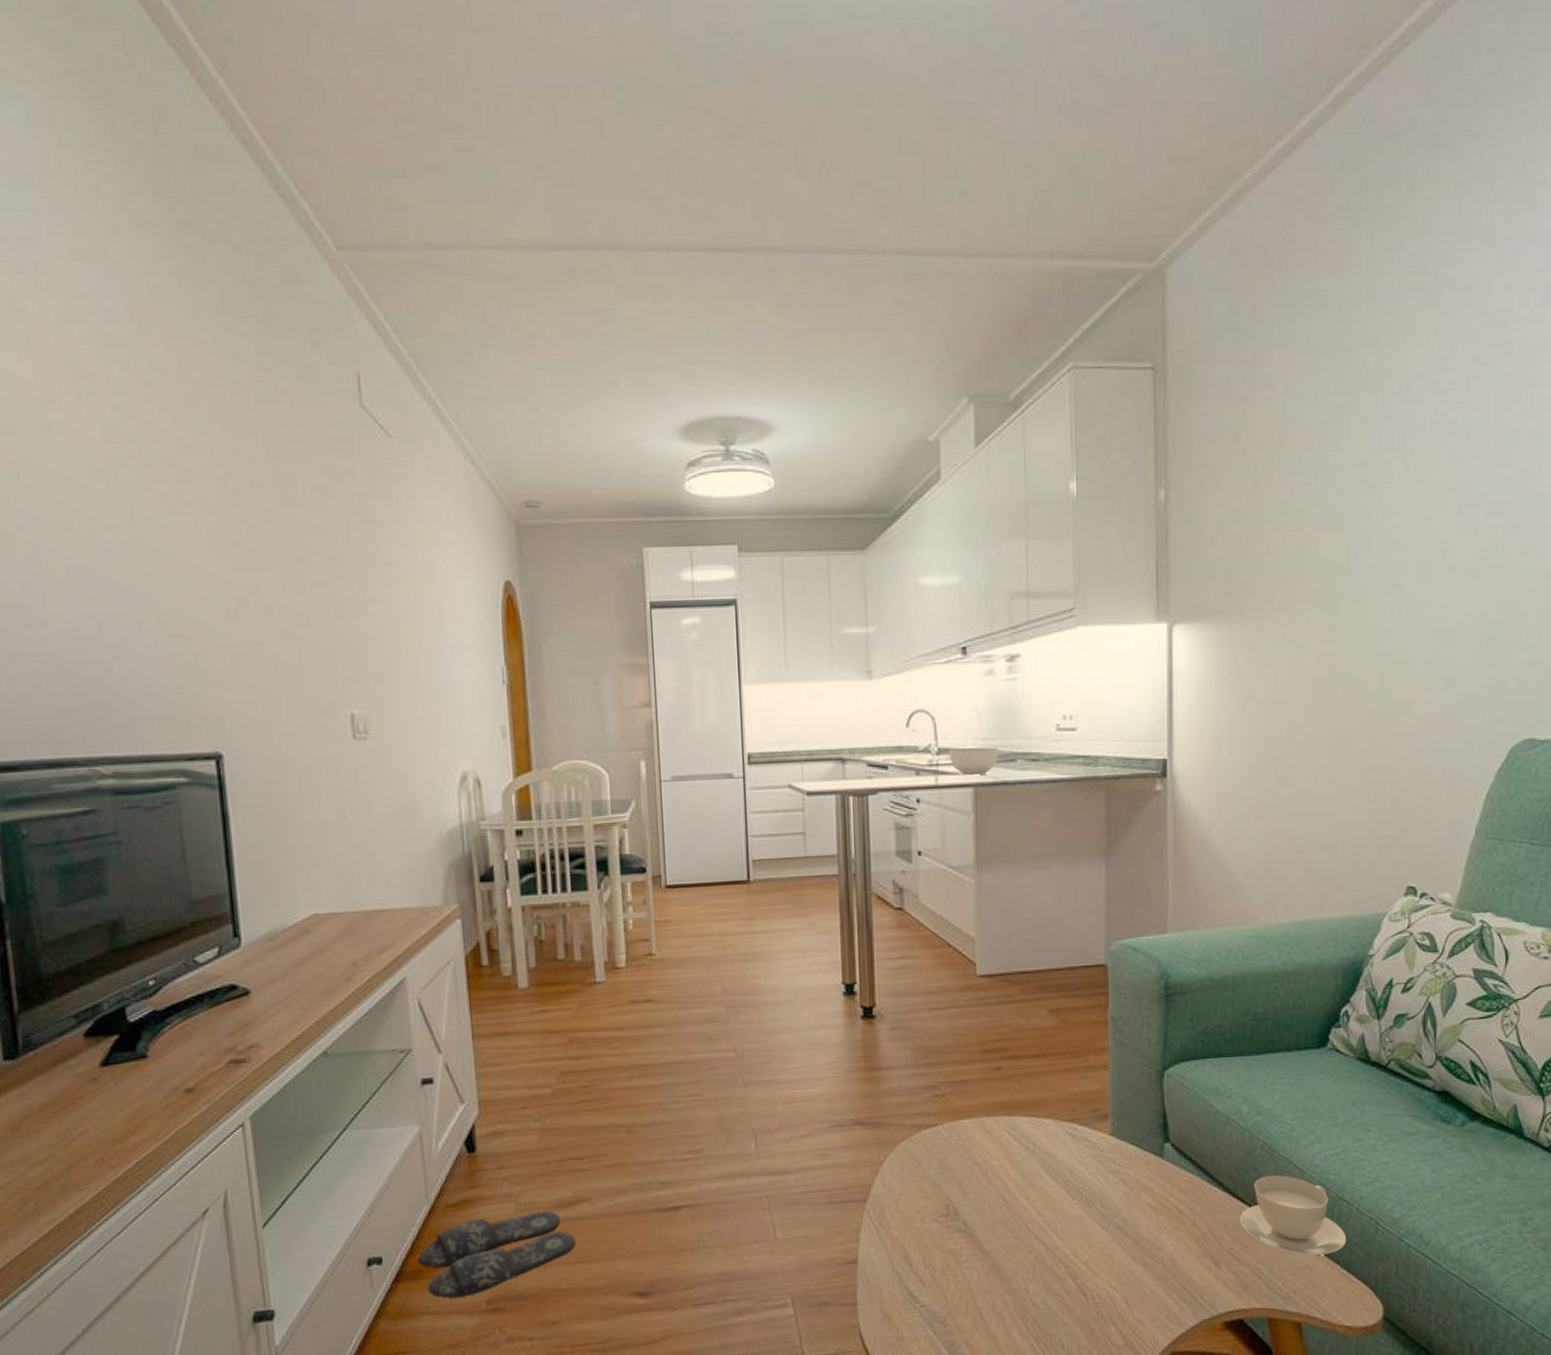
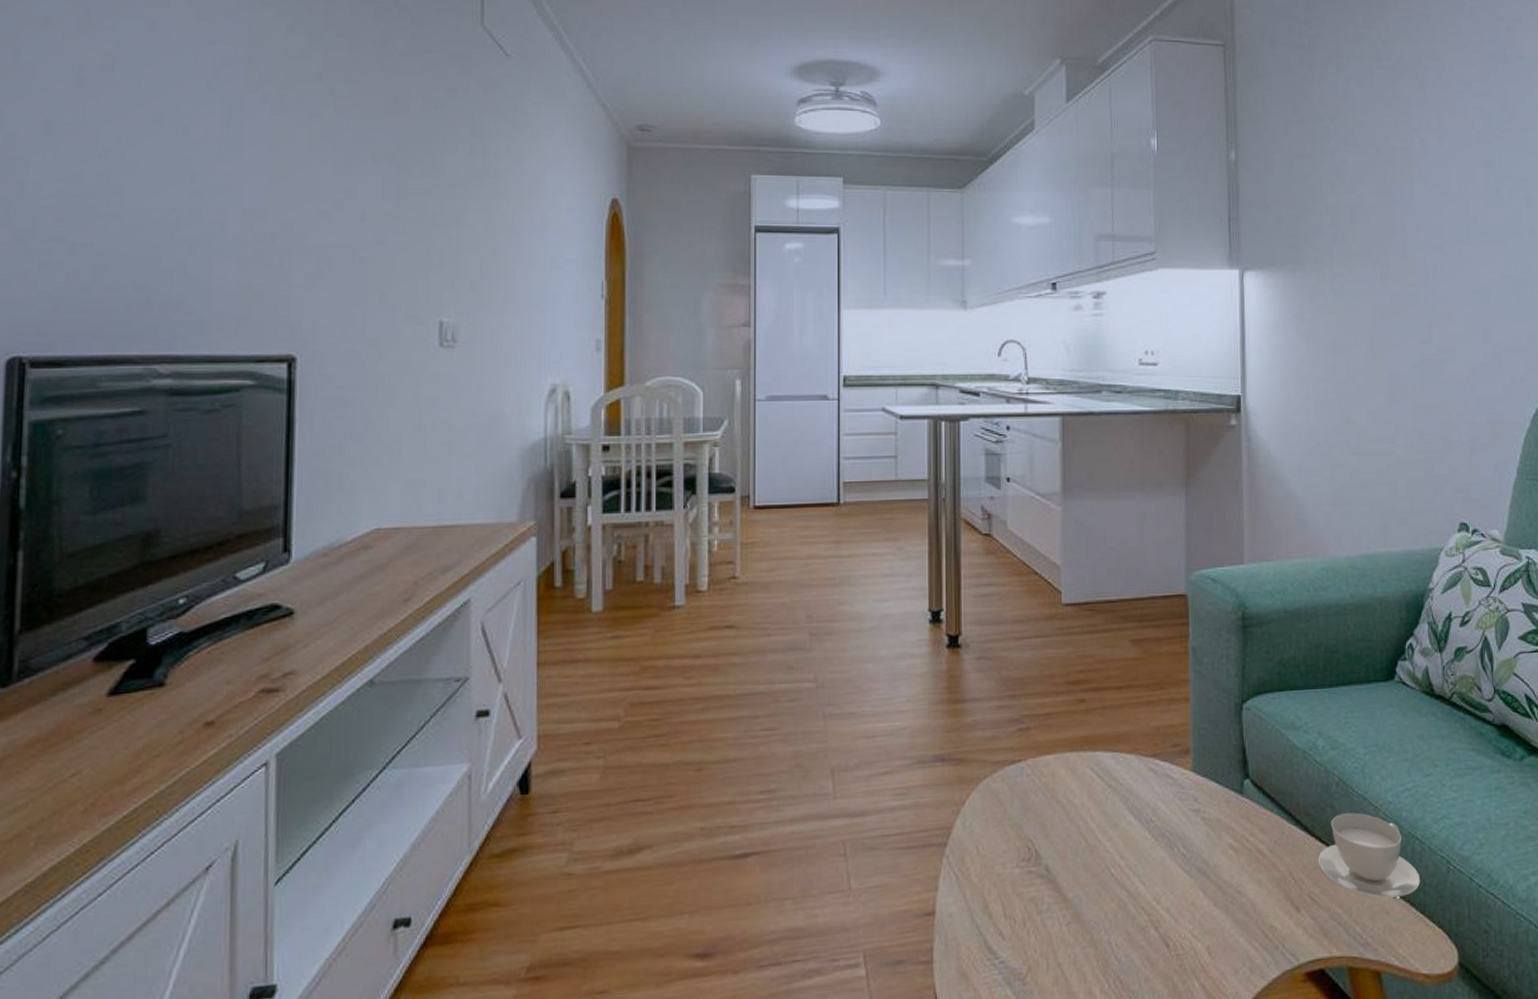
slippers: present [417,1211,576,1298] -> none [451,860,633,965]
bowl: present [949,747,998,776] -> none [1038,378,1085,405]

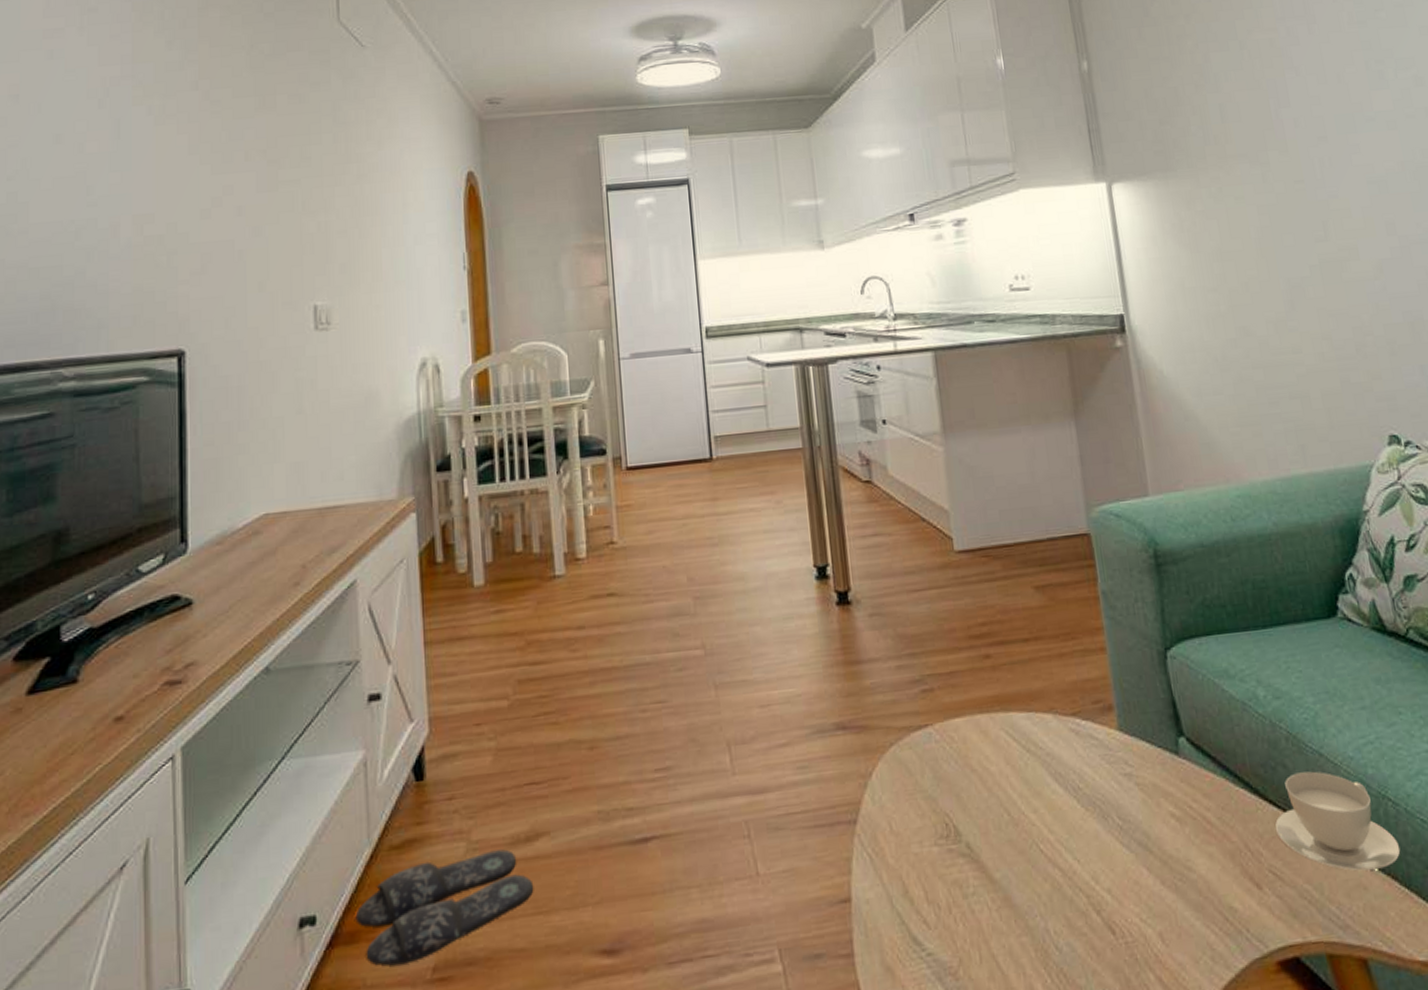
slippers: none [451,860,633,965] -> present [355,849,534,966]

